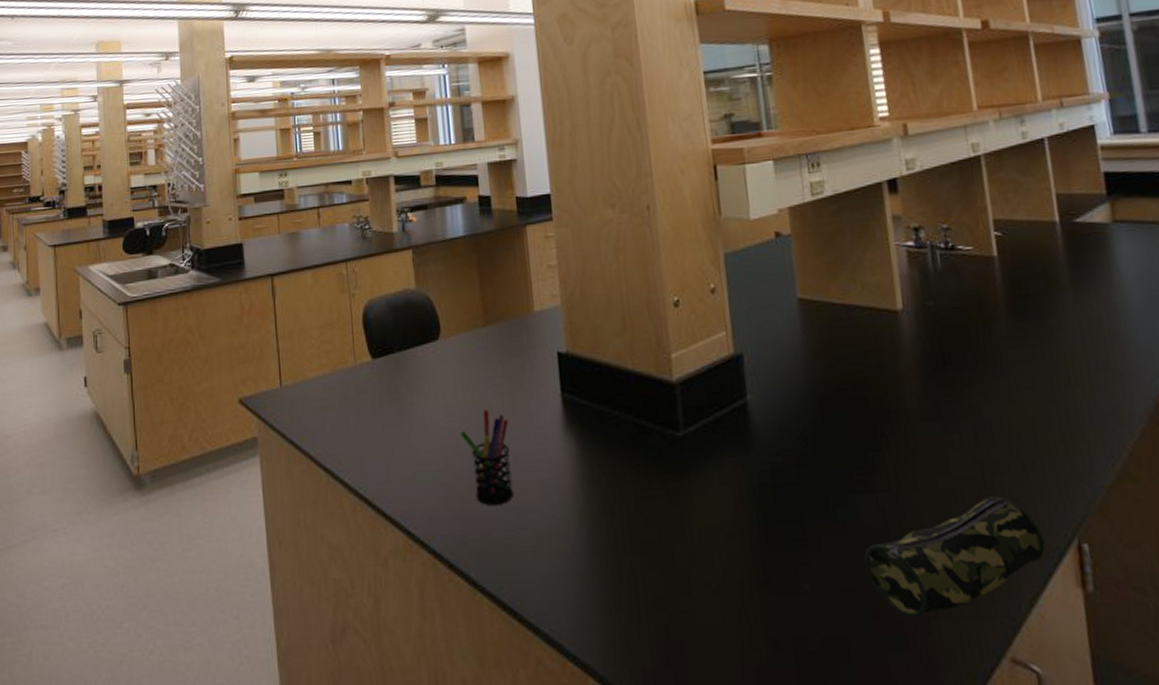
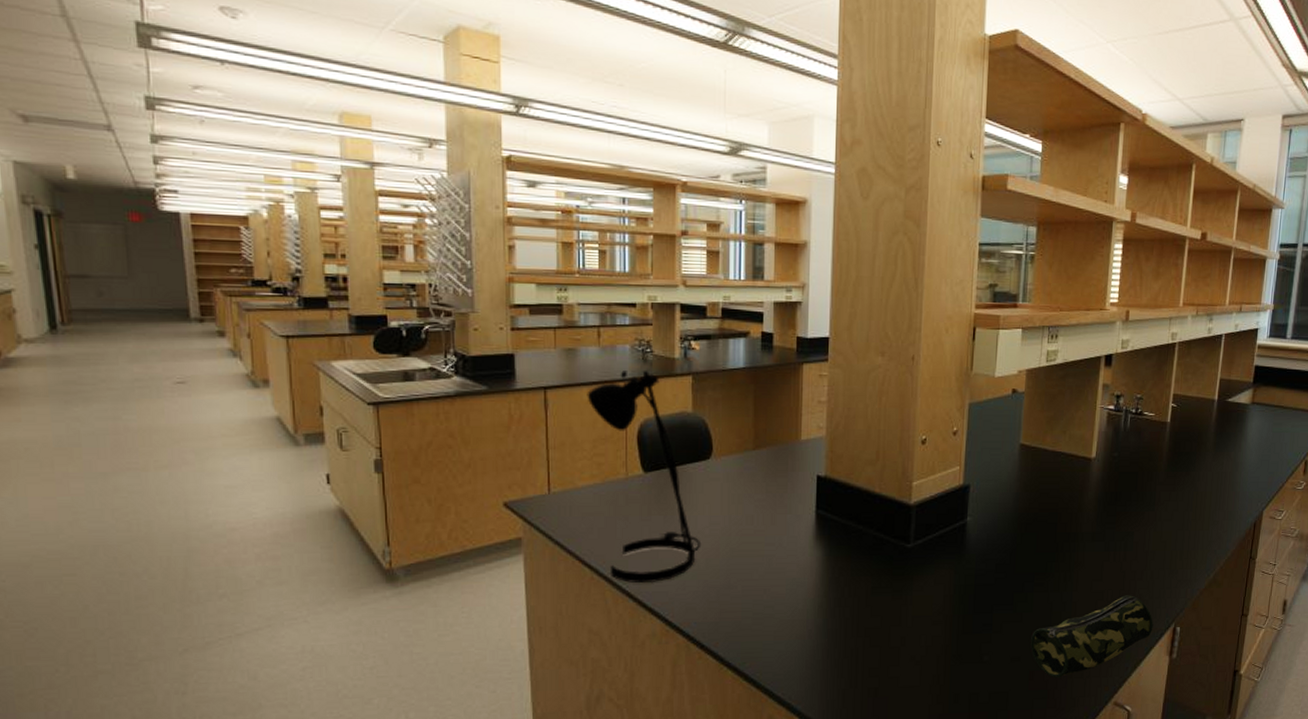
desk lamp: none [311,249,439,487] -> present [587,371,702,583]
pen holder: present [460,409,515,505] -> none [721,520,766,599]

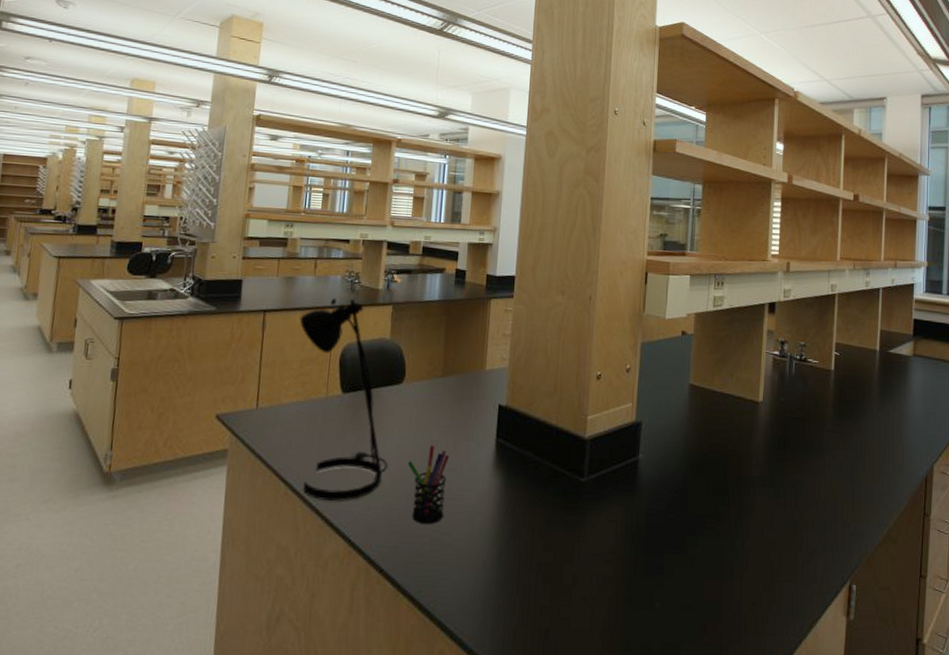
pen holder: none [721,520,766,599] -> present [407,445,449,524]
pencil case: present [1031,595,1154,678] -> none [703,546,828,633]

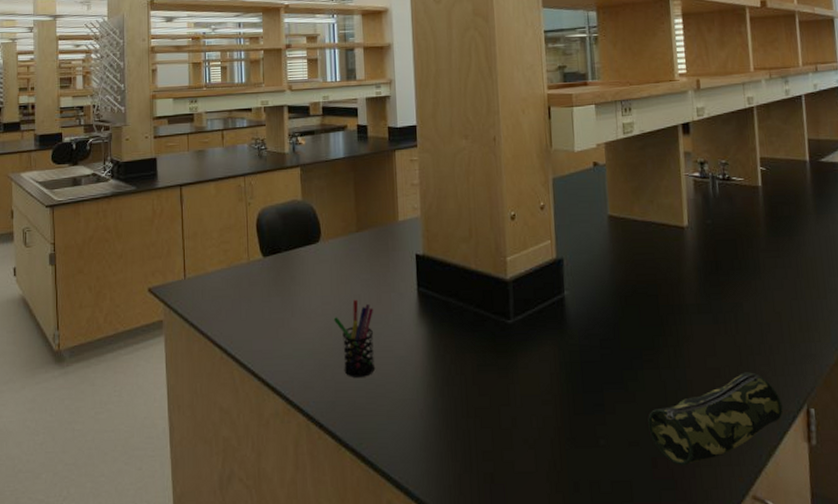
desk lamp: present [299,298,389,501] -> none [214,166,316,362]
pencil case: none [703,546,828,633] -> present [648,372,783,466]

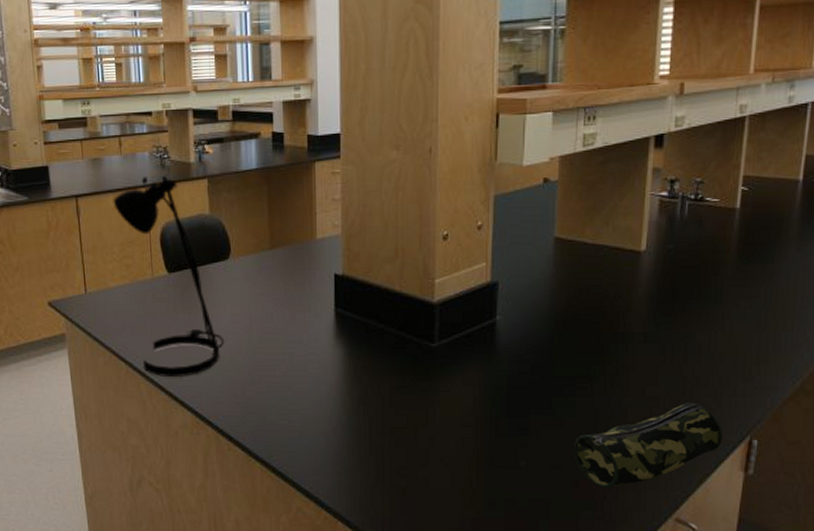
desk lamp: none [214,166,316,362] -> present [113,176,225,376]
pen holder: present [333,299,376,377] -> none [244,319,288,394]

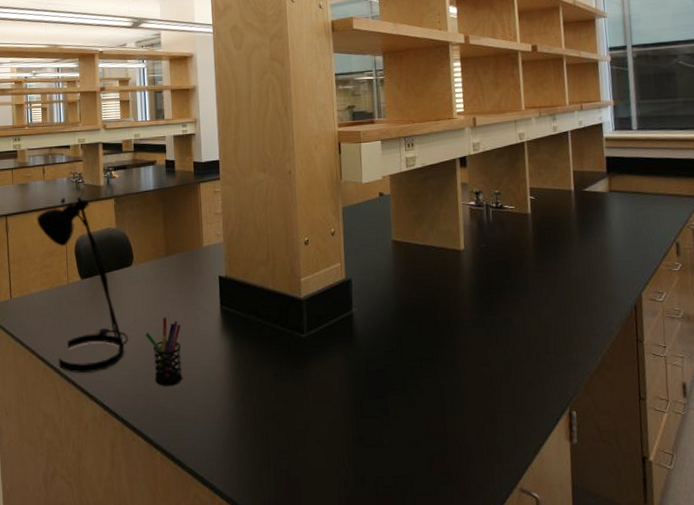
pen holder: none [244,319,288,394] -> present [145,317,183,386]
pencil case: present [574,402,723,489] -> none [427,379,548,463]

